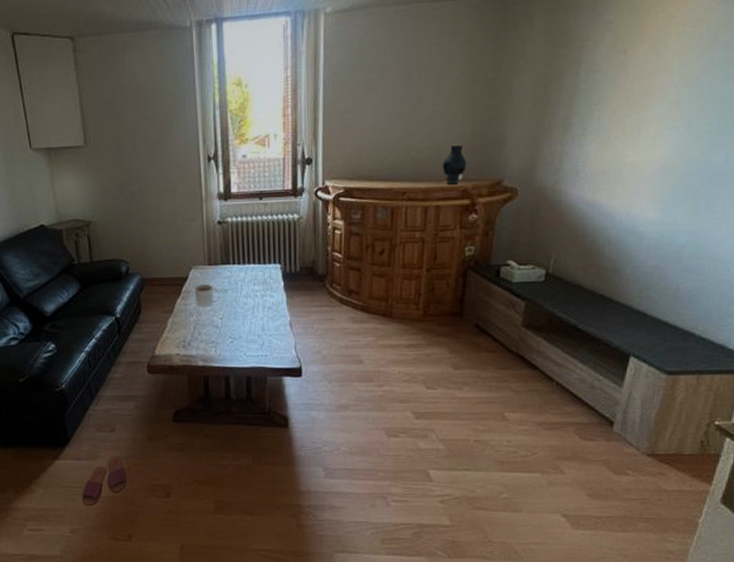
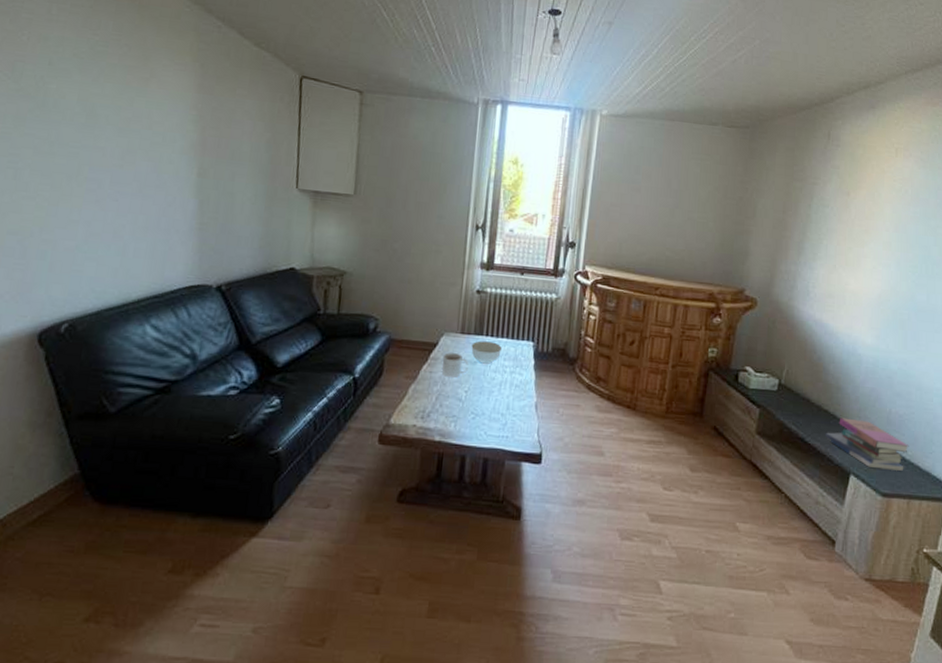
slippers: present [82,457,126,506] -> none [274,539,333,599]
bowl: none [220,269,250,292] -> present [471,341,502,365]
vase: present [442,145,467,185] -> none [692,251,715,288]
books: none [600,300,700,348] -> present [825,417,909,471]

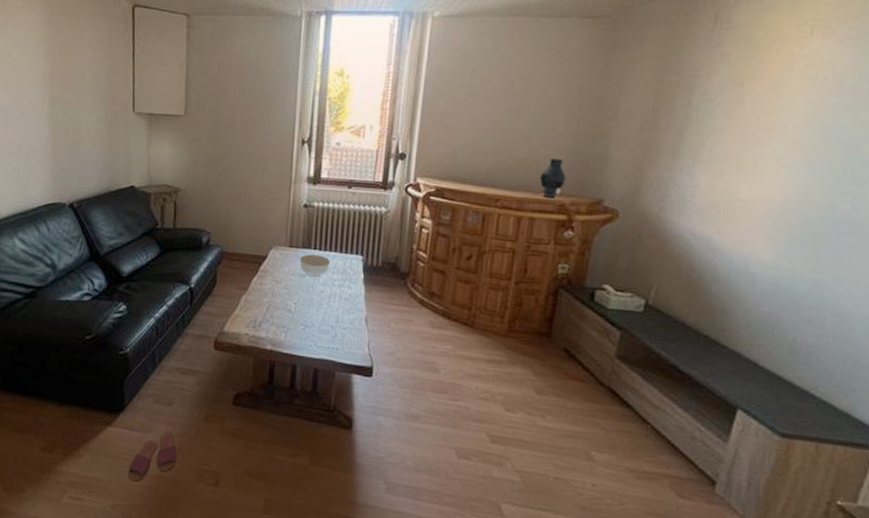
slippers: none [274,539,333,599] -> present [128,433,176,482]
mug: present [442,353,469,379] -> none [271,265,297,291]
vase: none [692,251,715,288] -> present [539,158,566,199]
books: present [825,417,909,471] -> none [705,344,821,409]

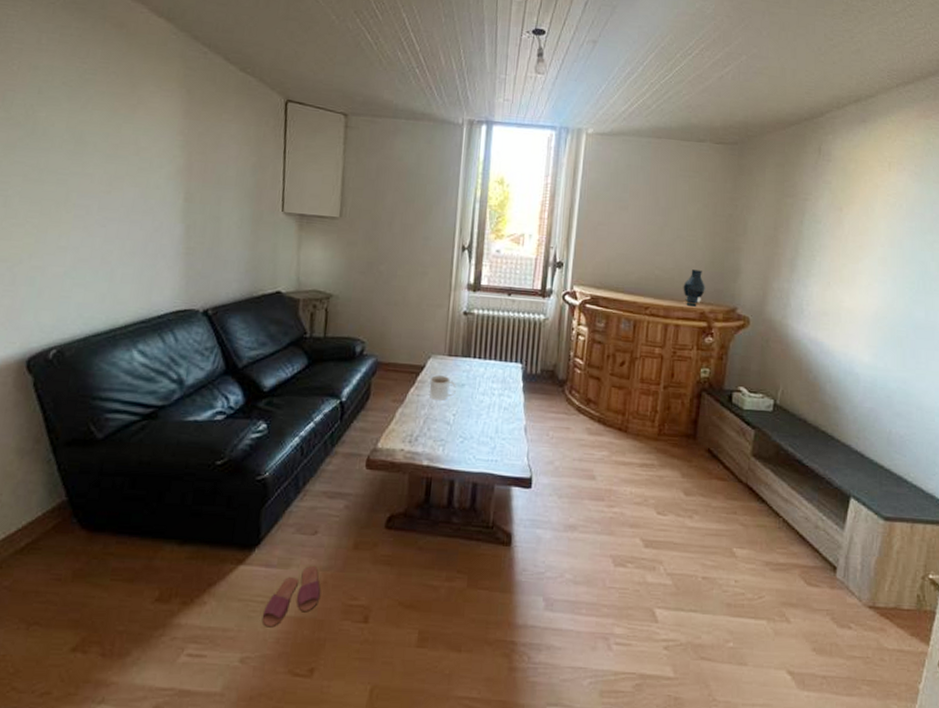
mug: none [271,265,297,291] -> present [429,375,456,402]
bowl: present [299,254,330,278] -> none [459,363,490,388]

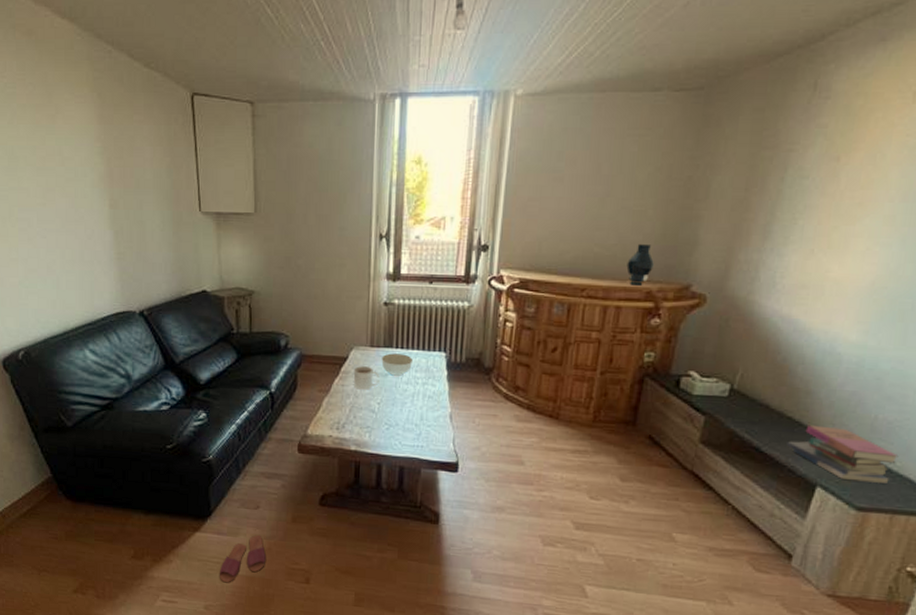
bowl: none [459,363,490,388] -> present [381,353,412,377]
books: none [823,438,911,493] -> present [787,425,899,483]

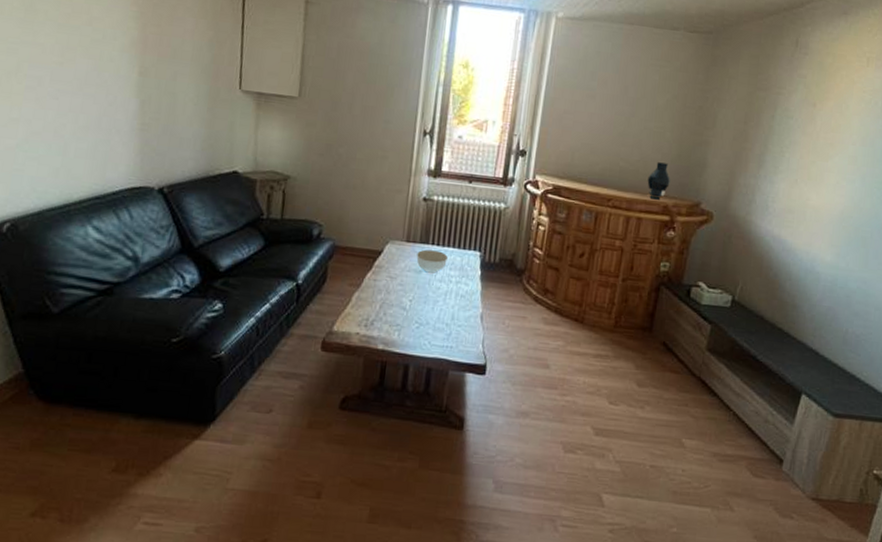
slippers: present [219,535,266,583] -> none [216,443,274,500]
mug: present [353,366,380,391] -> none [386,261,414,287]
books: present [787,425,899,483] -> none [778,336,865,392]

